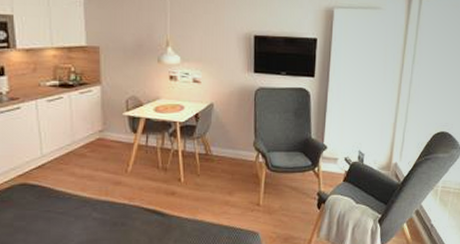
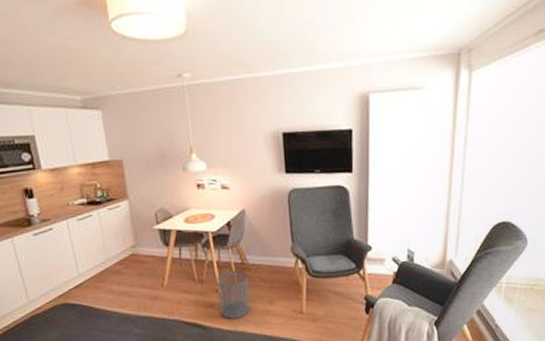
waste bin: none [179,160,212,207] -> present [216,270,250,319]

